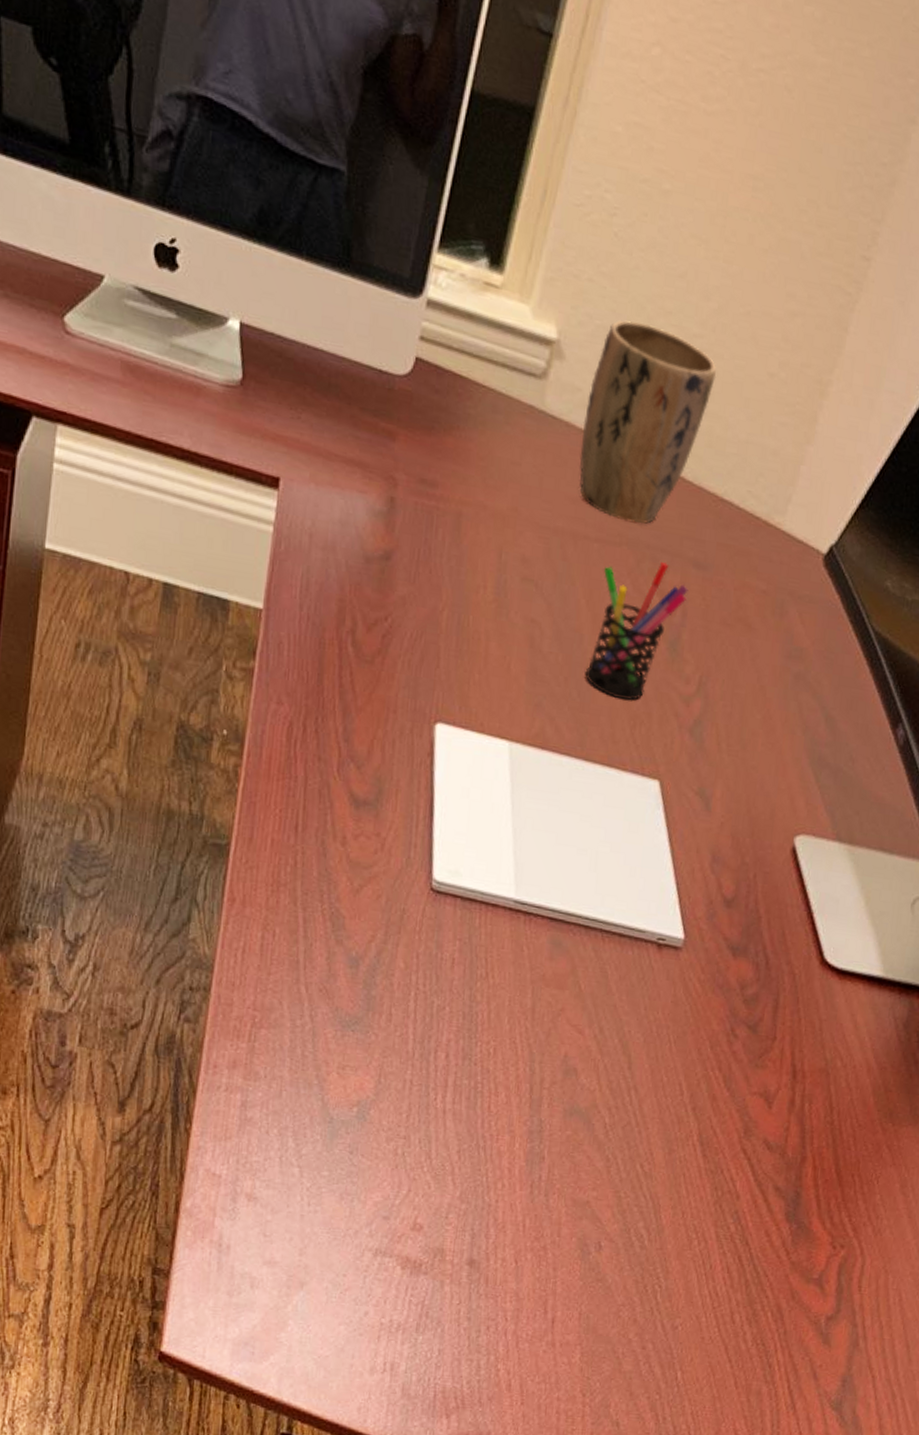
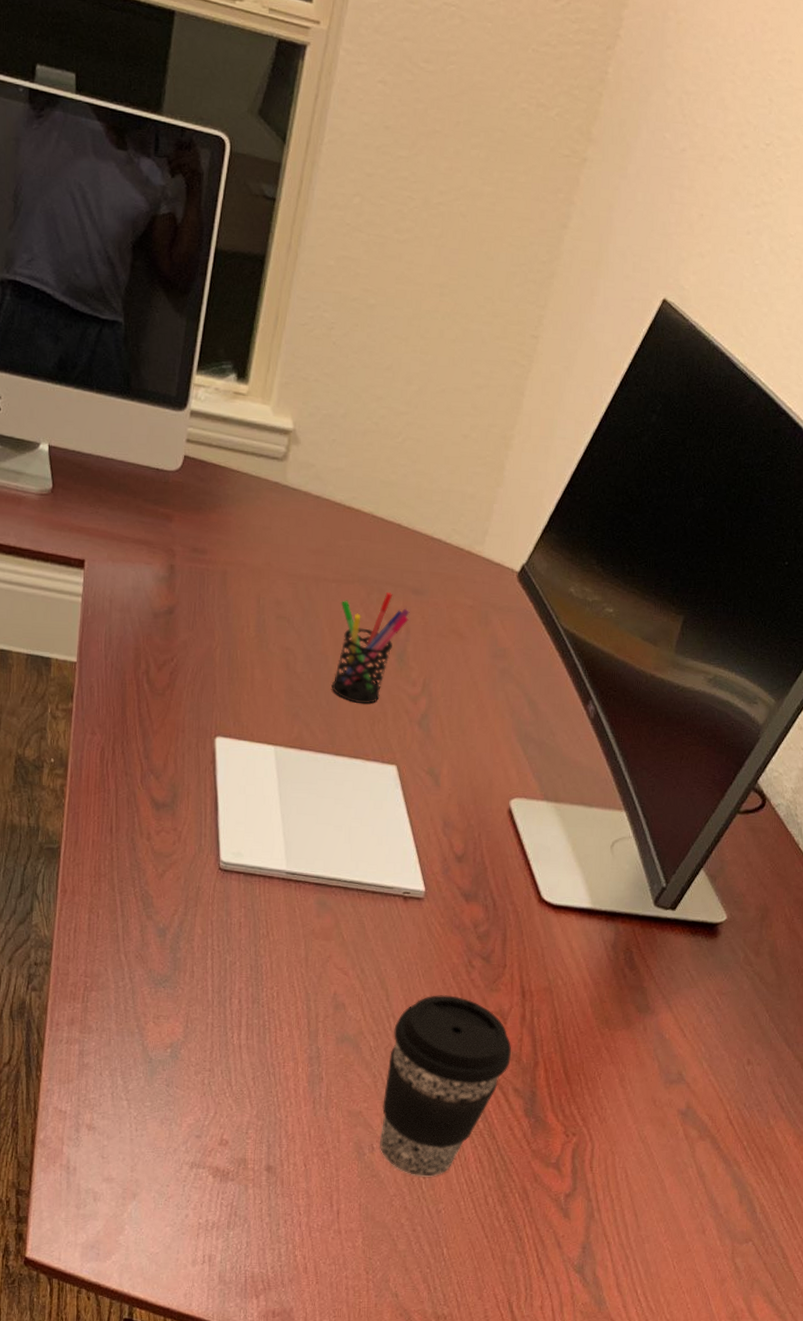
plant pot: present [579,319,717,524] -> none [316,408,421,564]
coffee cup: none [608,1066,776,1285] -> present [379,994,511,1177]

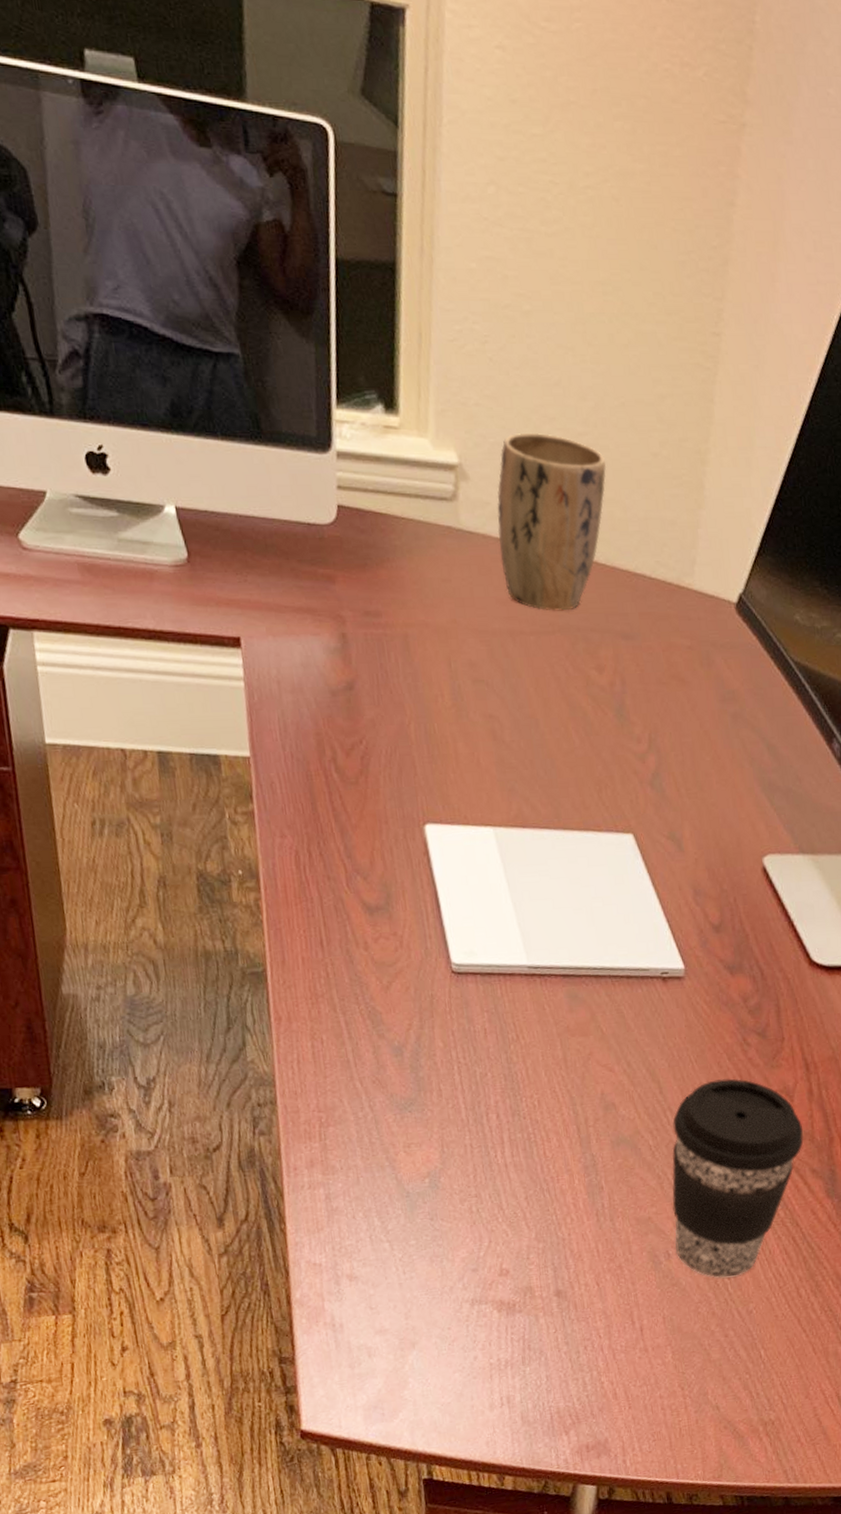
plant pot: none [316,408,421,564] -> present [497,432,607,611]
pen holder: present [331,592,410,704] -> none [543,640,623,770]

